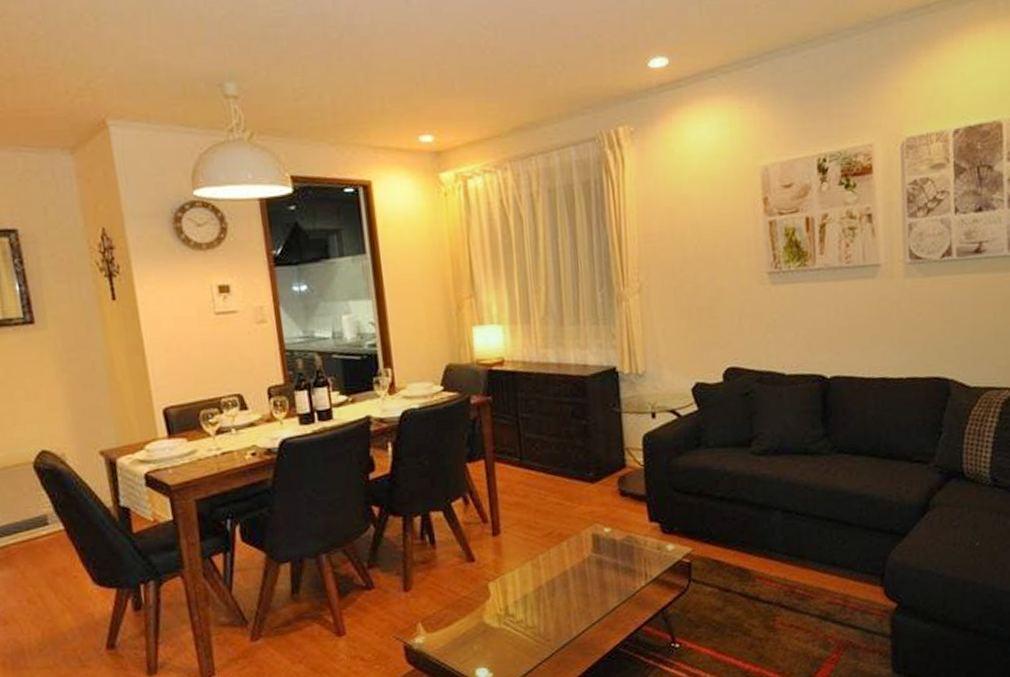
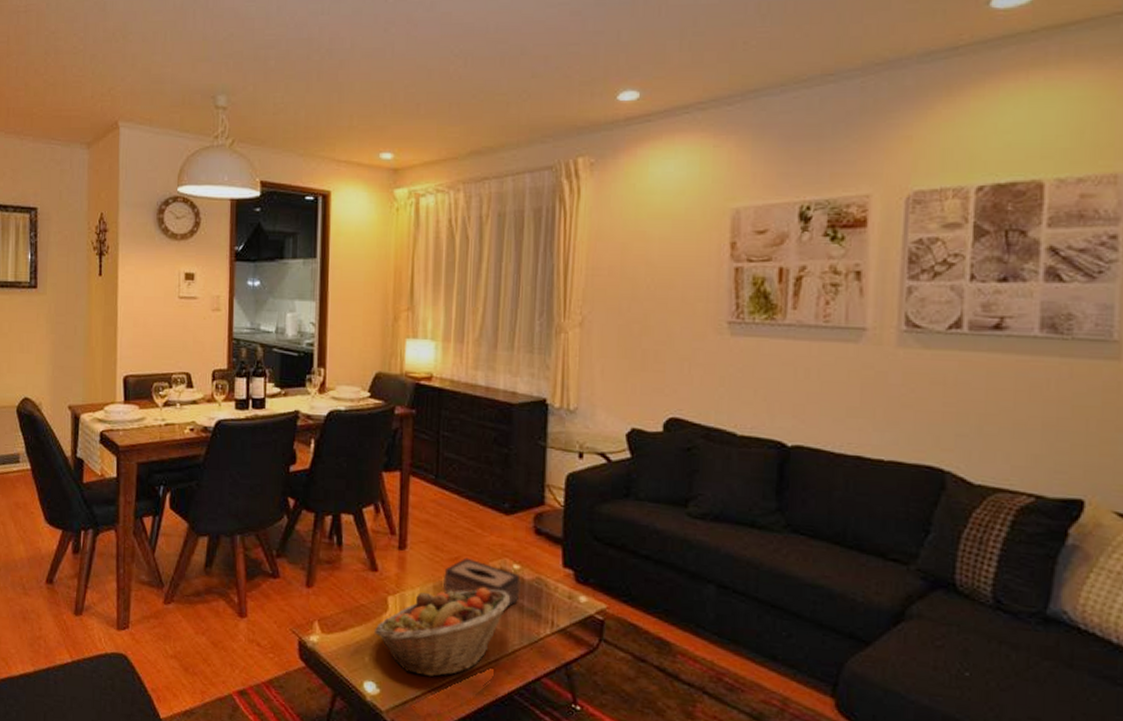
fruit basket: none [480,554,606,652] -> present [375,587,511,677]
tissue box: none [540,530,614,569] -> present [444,557,521,607]

